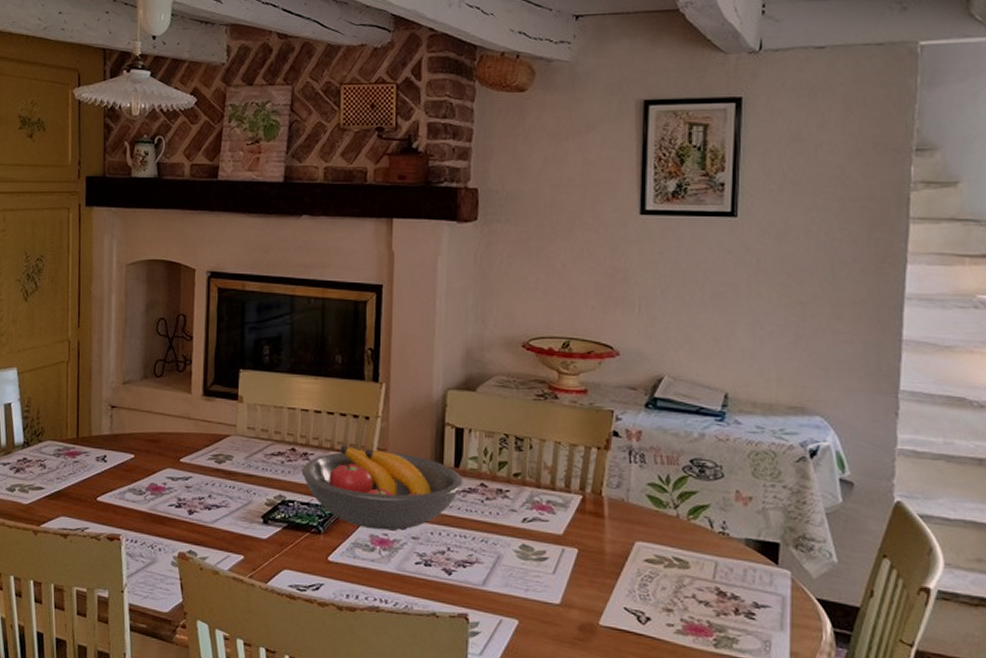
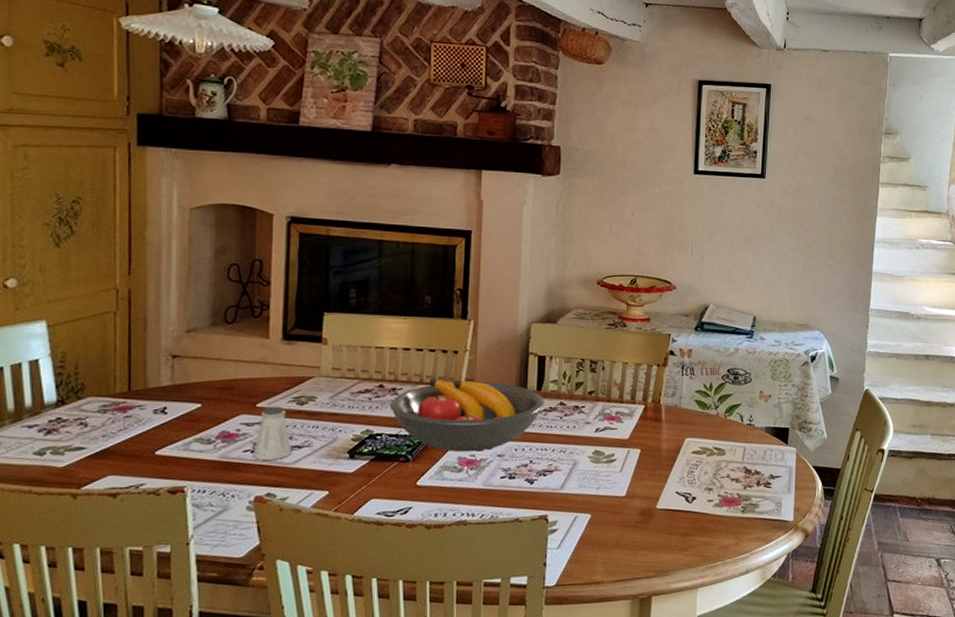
saltshaker: none [177,462,211,517] -> present [253,406,292,460]

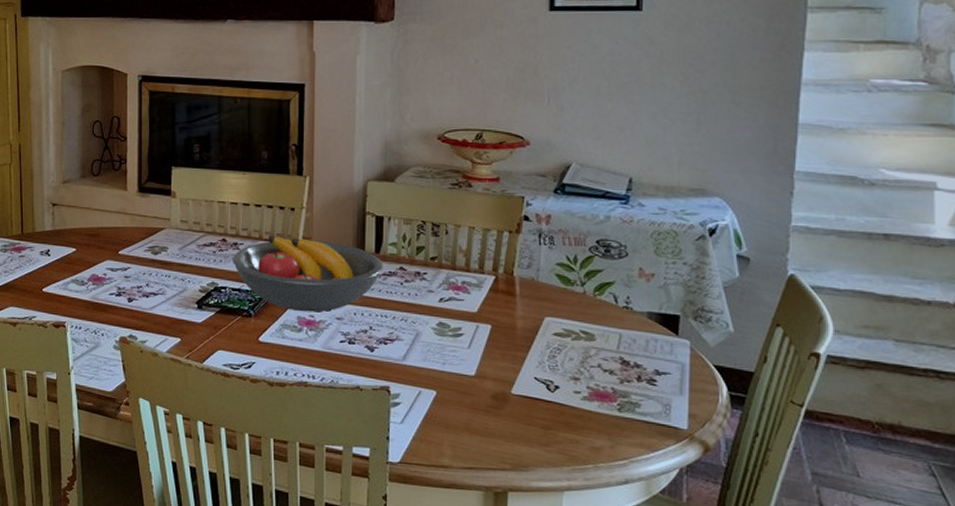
saltshaker: present [253,406,292,460] -> none [117,254,149,304]

